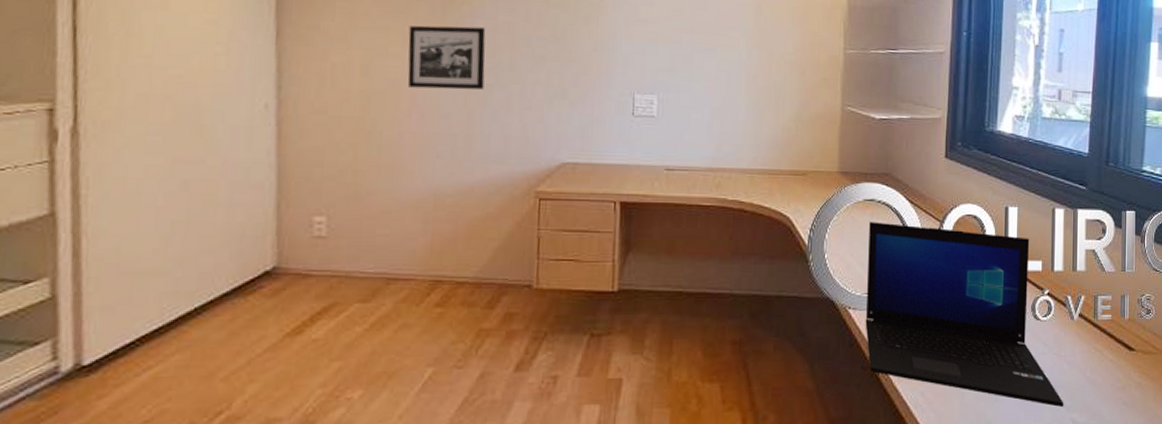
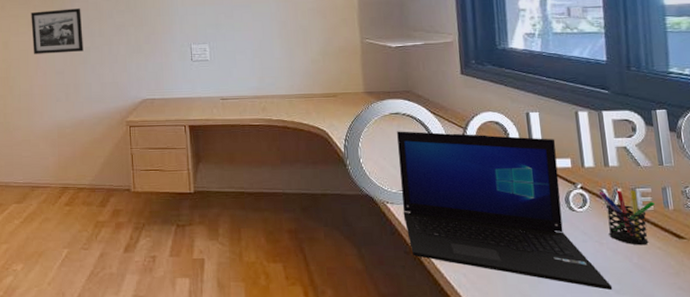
pen holder: none [1064,297,1114,358] -> present [598,190,656,246]

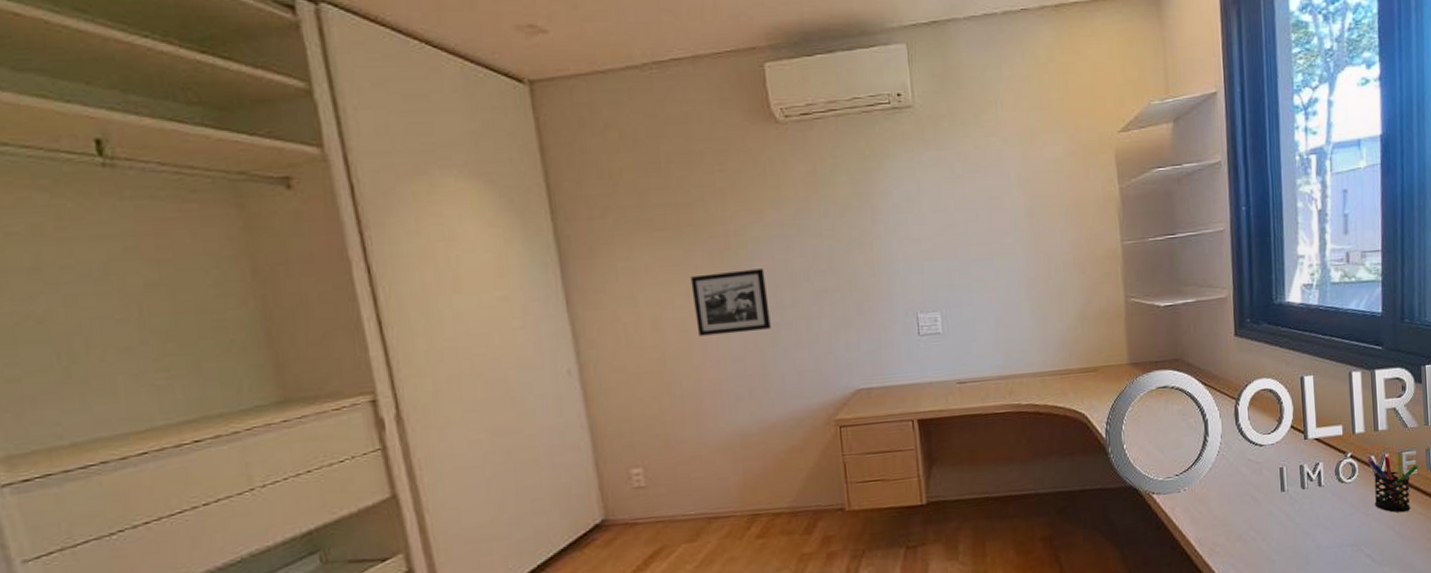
laptop: present [397,131,613,291] -> none [1165,404,1375,564]

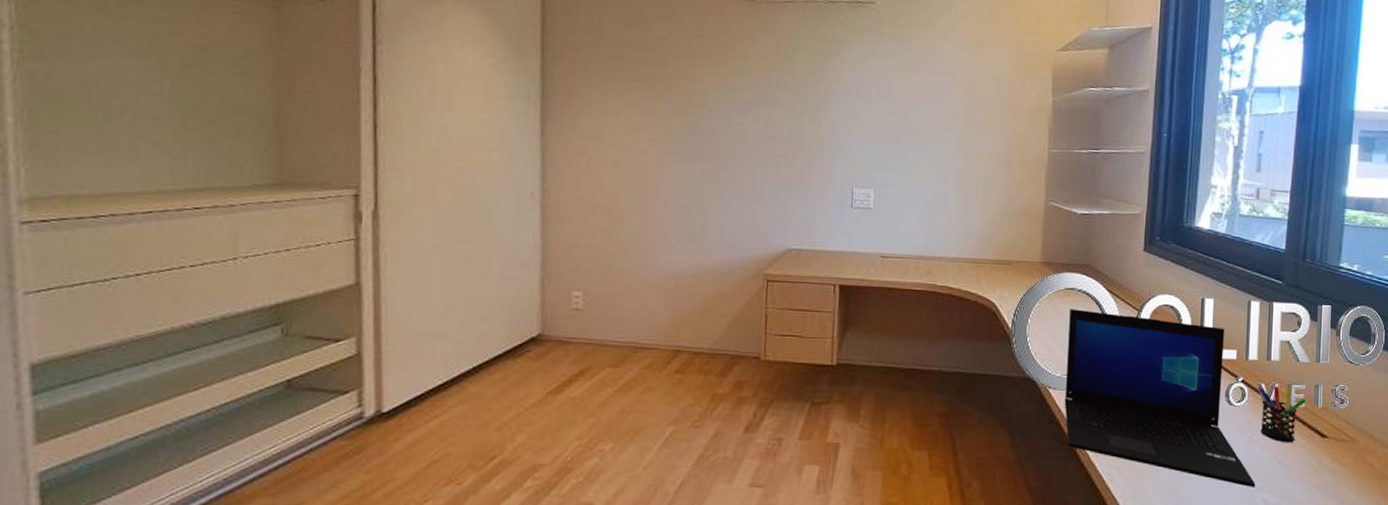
picture frame: present [690,268,771,336] -> none [652,125,721,183]
laptop: none [1165,404,1375,564] -> present [1064,309,1256,488]

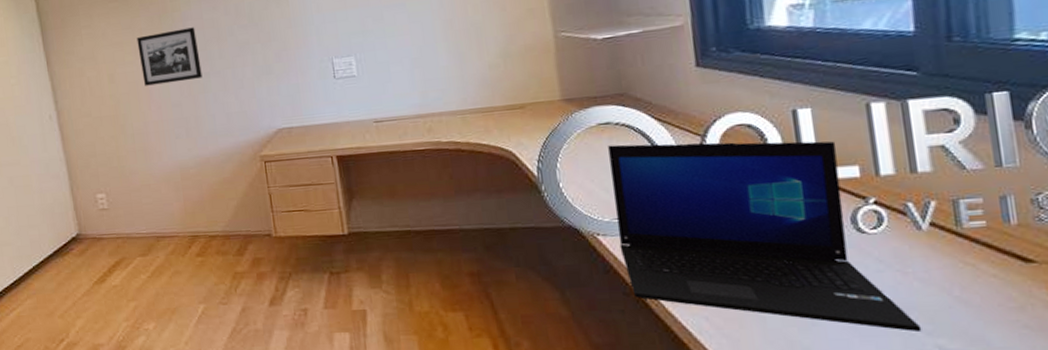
picture frame: none [652,125,721,183] -> present [136,27,203,86]
pen holder: present [1257,386,1307,443] -> none [901,202,990,274]

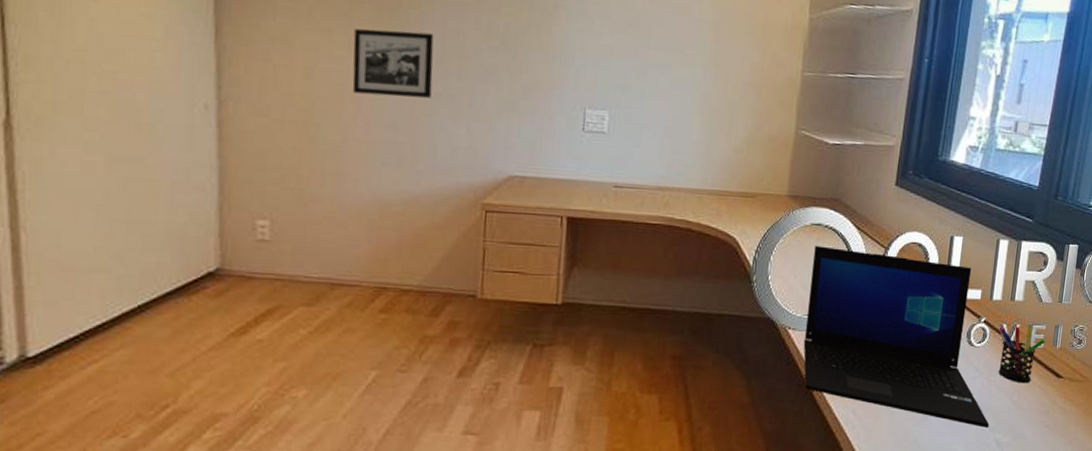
pen holder: none [901,202,990,274] -> present [998,326,1046,384]

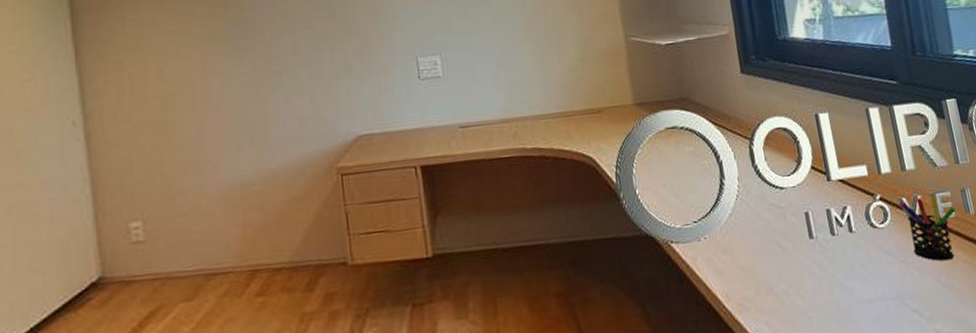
picture frame: present [352,28,434,98] -> none [195,17,273,85]
laptop: present [803,245,990,429] -> none [675,143,924,320]

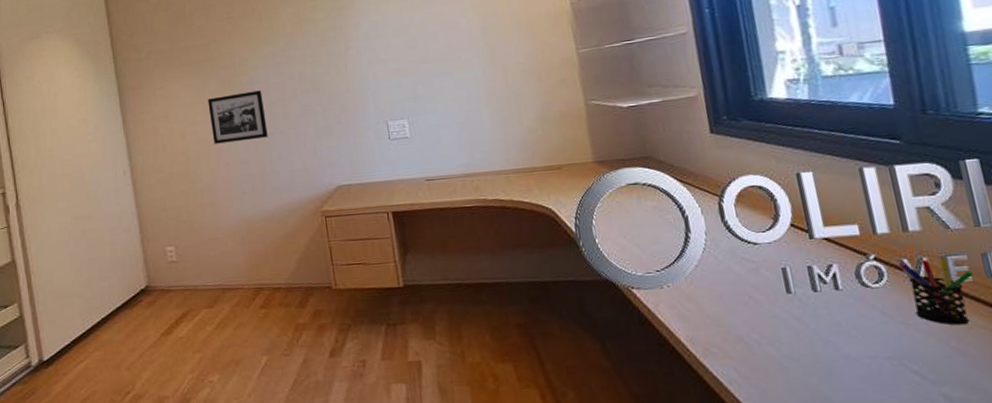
picture frame: none [195,17,273,85] -> present [207,90,268,144]

